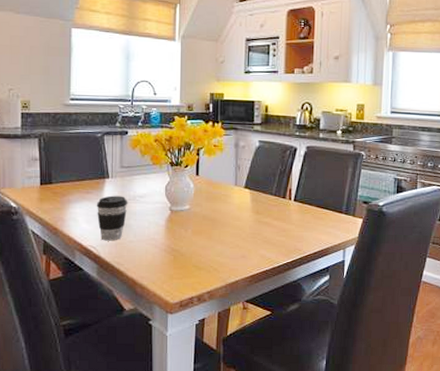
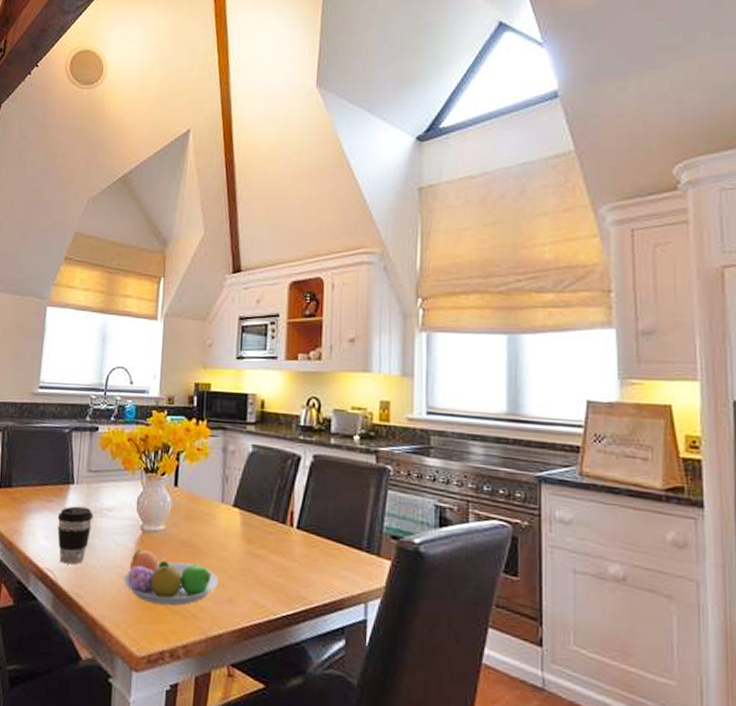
fruit bowl: none [157,224,234,265] -> present [124,548,219,606]

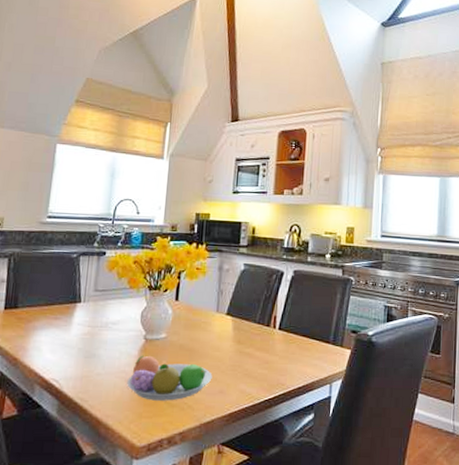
coffee cup: present [57,506,94,565] -> none [63,322,100,374]

